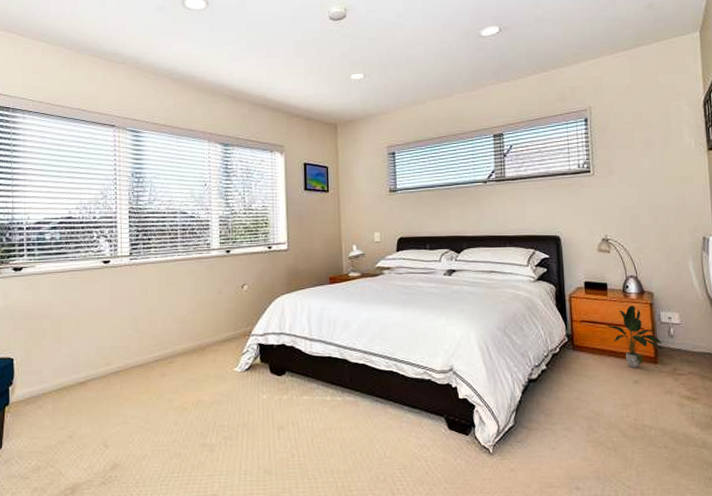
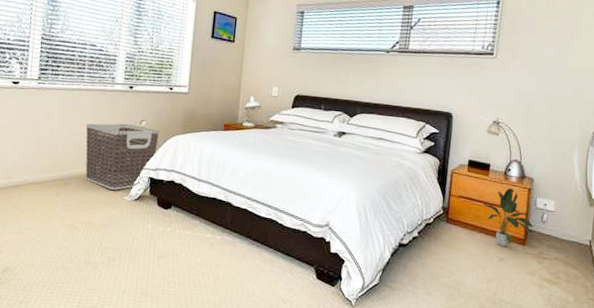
clothes hamper: none [185,290,263,362] -> present [85,123,159,190]

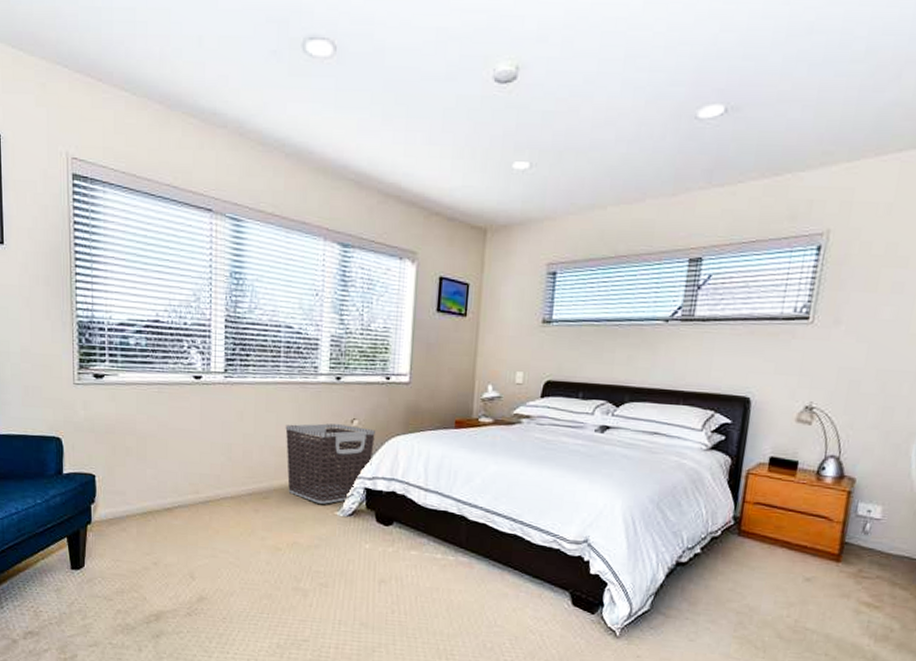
potted plant: present [482,188,533,247] -> none [786,491,851,565]

